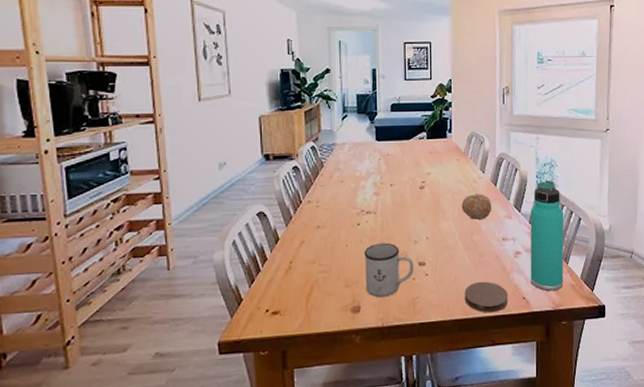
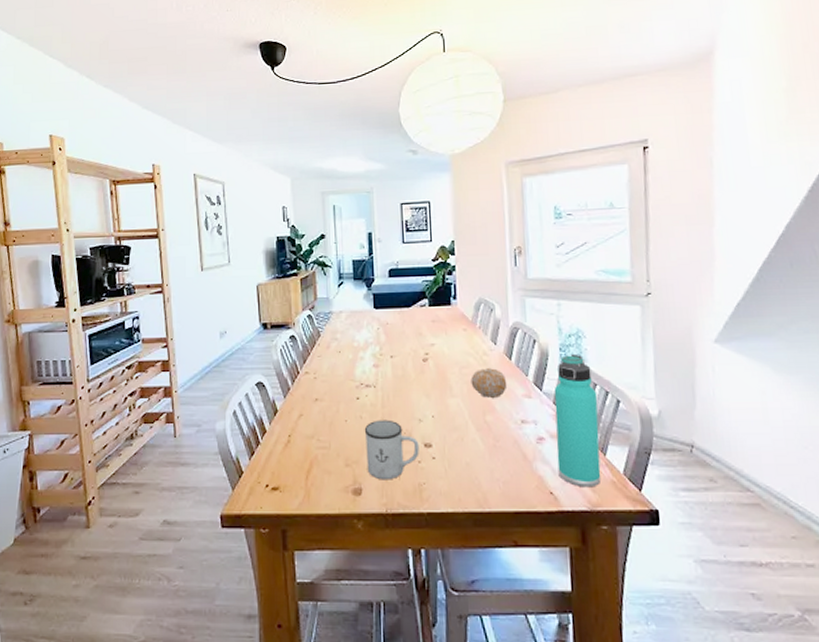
coaster: present [464,281,508,313] -> none [478,469,531,508]

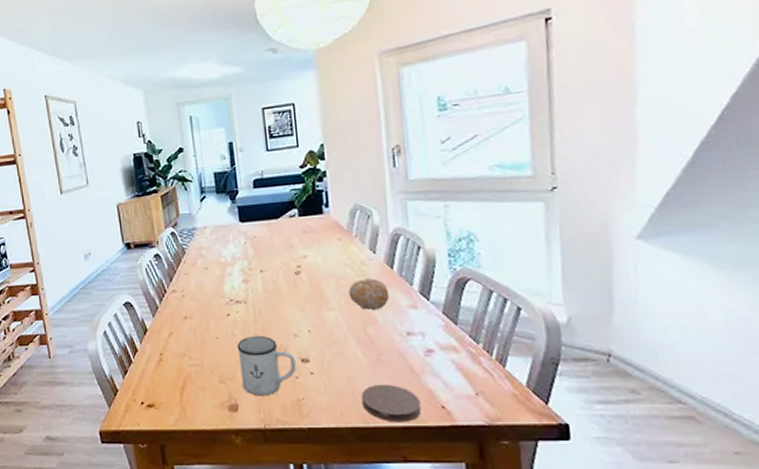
coaster: none [478,469,531,508] -> present [361,384,421,423]
thermos bottle: present [554,353,602,488] -> none [443,259,501,401]

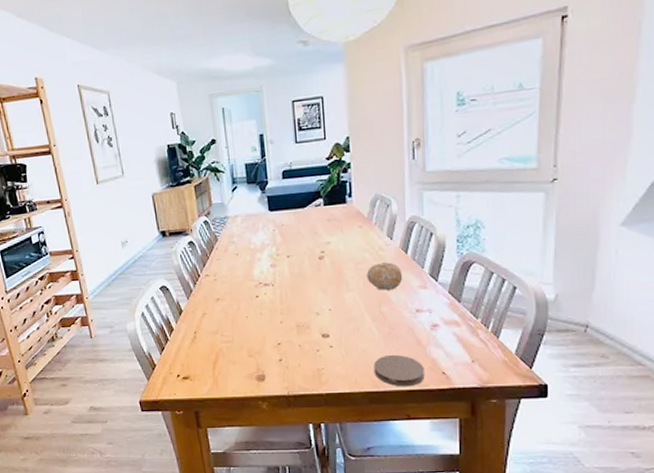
mug: present [237,335,296,396] -> none [264,314,318,368]

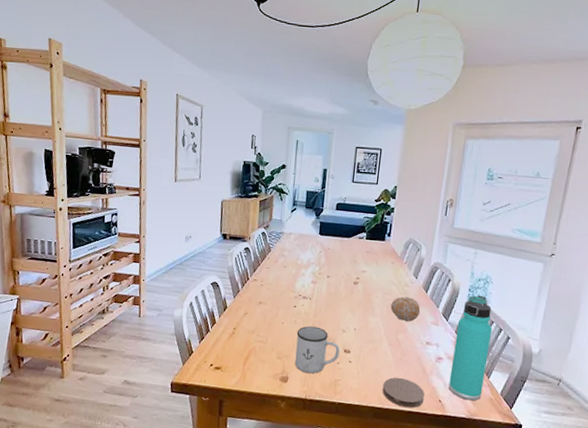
mug: none [264,314,318,368] -> present [294,325,340,374]
thermos bottle: none [449,244,494,367] -> present [448,295,493,401]

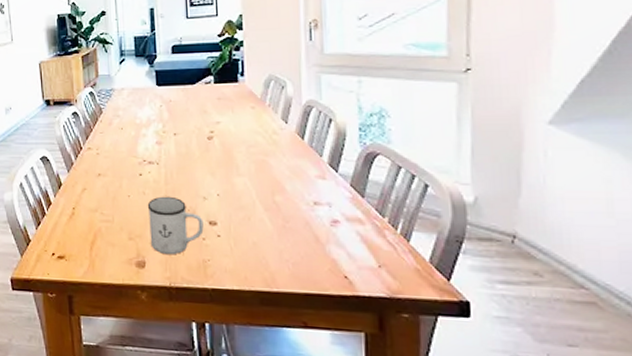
coaster: present [382,377,425,409] -> none [265,250,323,290]
fruit: present [390,296,421,322] -> none [259,148,299,179]
thermos bottle: present [448,295,493,401] -> none [351,134,404,274]

